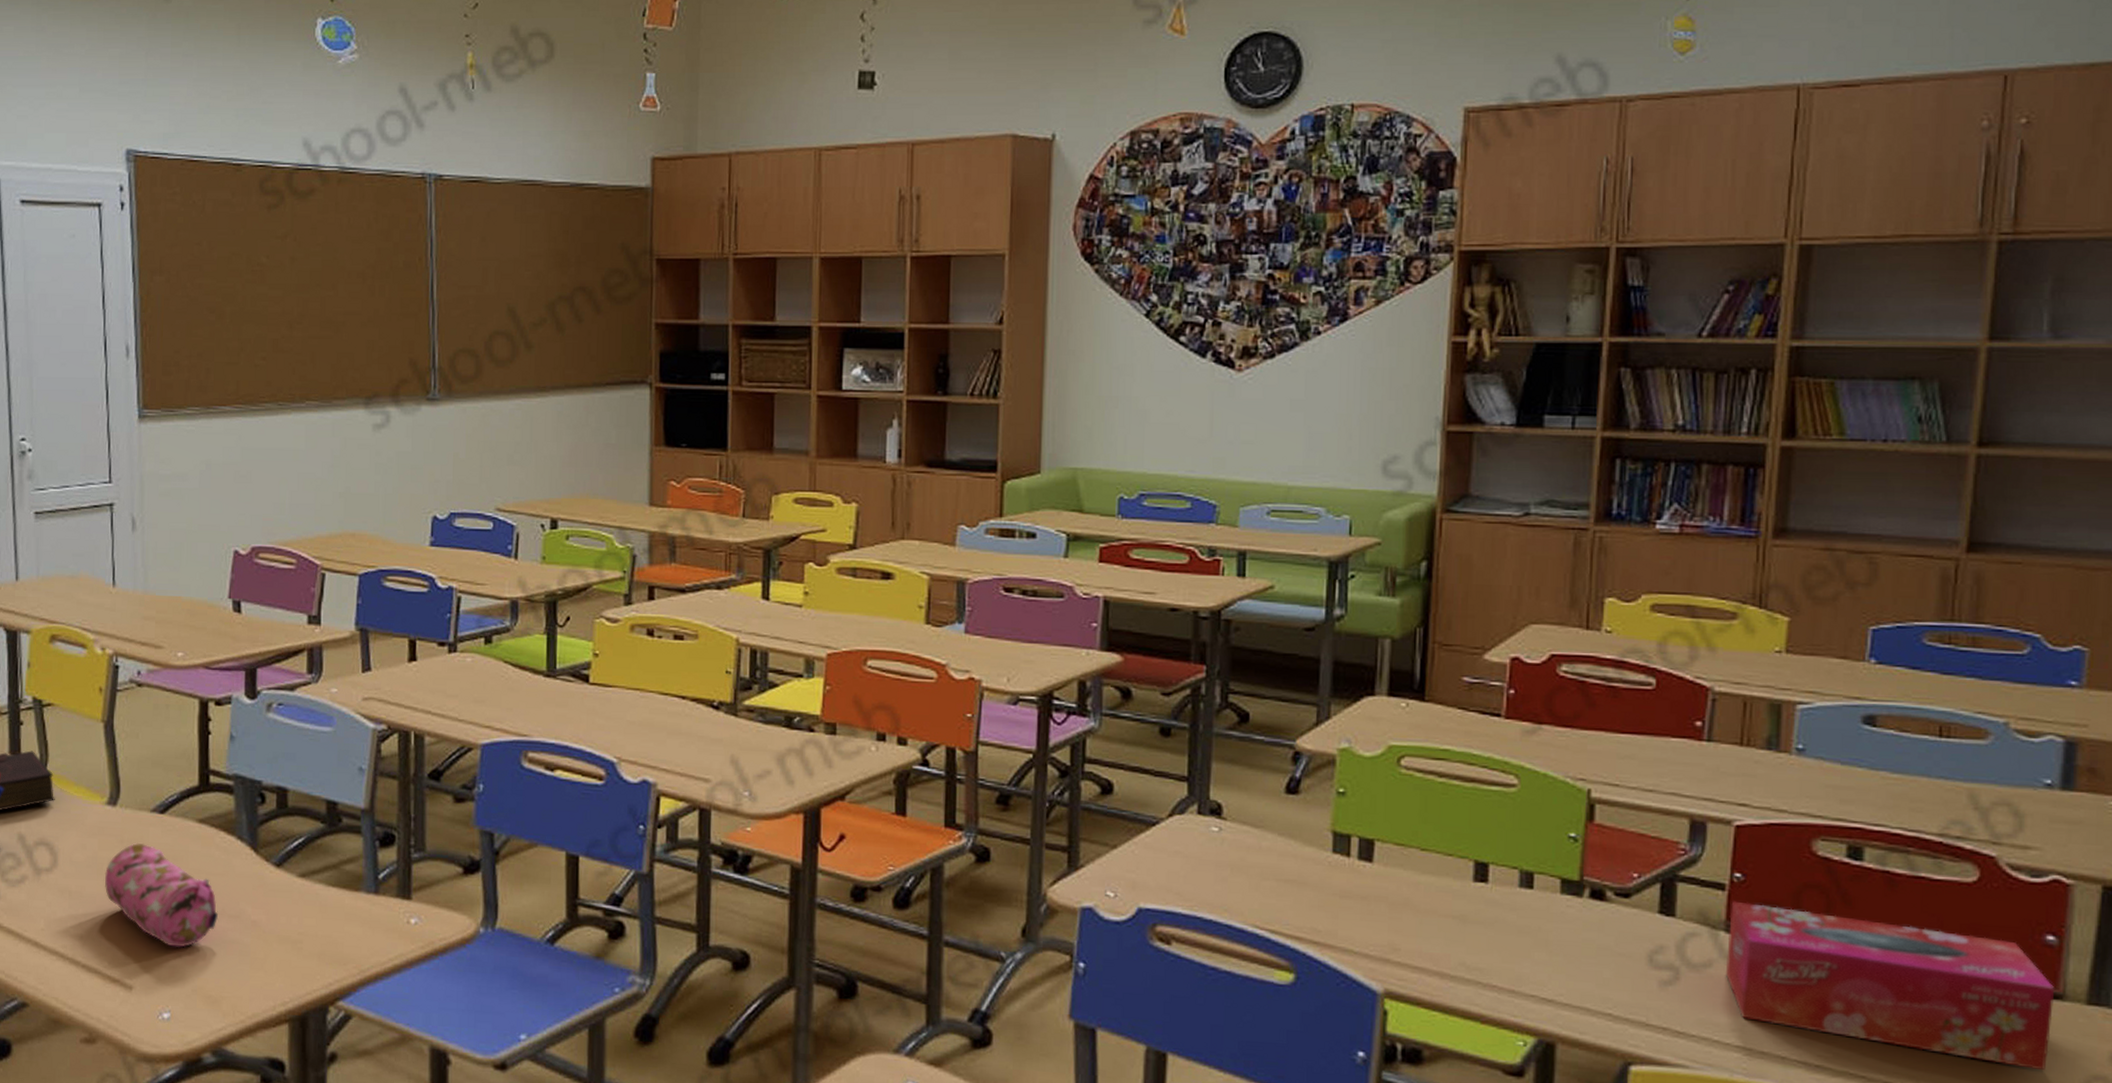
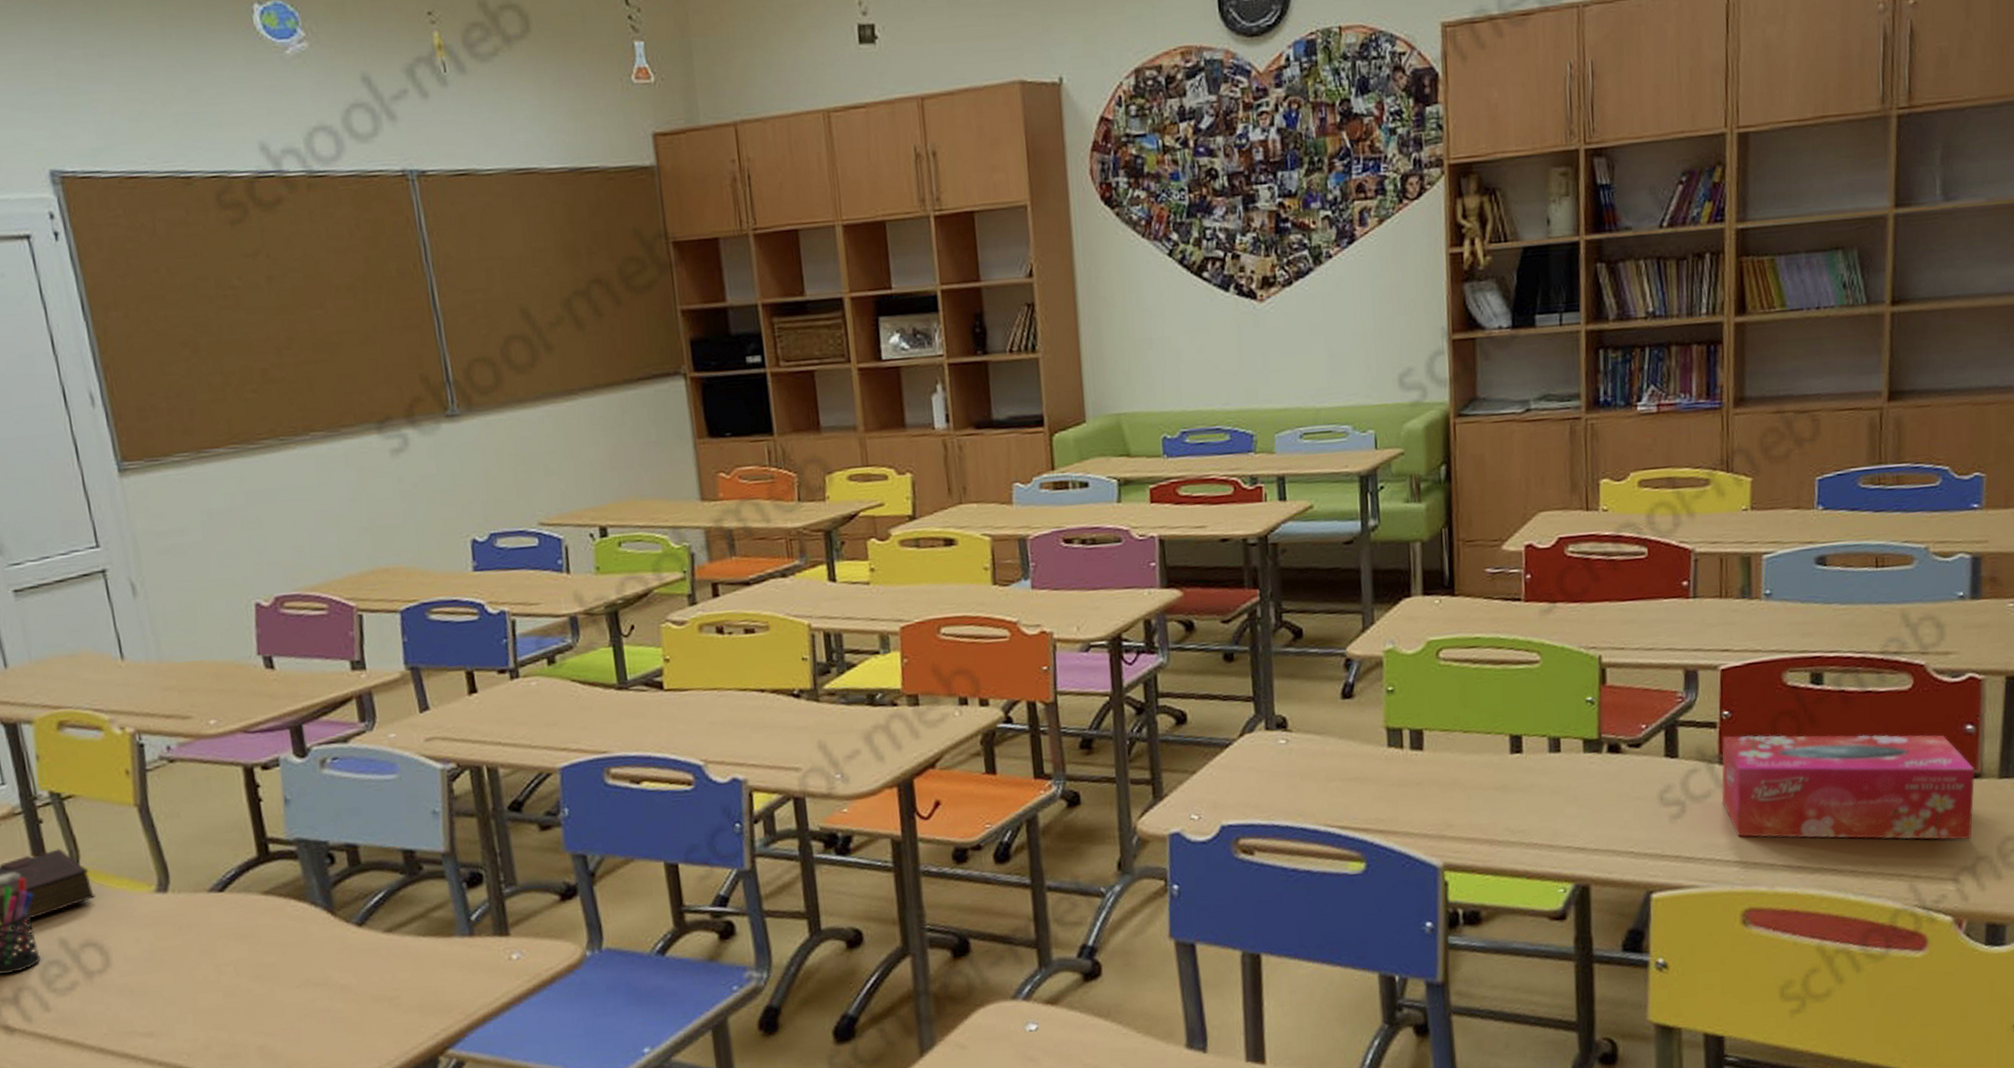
pencil case: present [105,842,218,948] -> none [167,926,303,1027]

